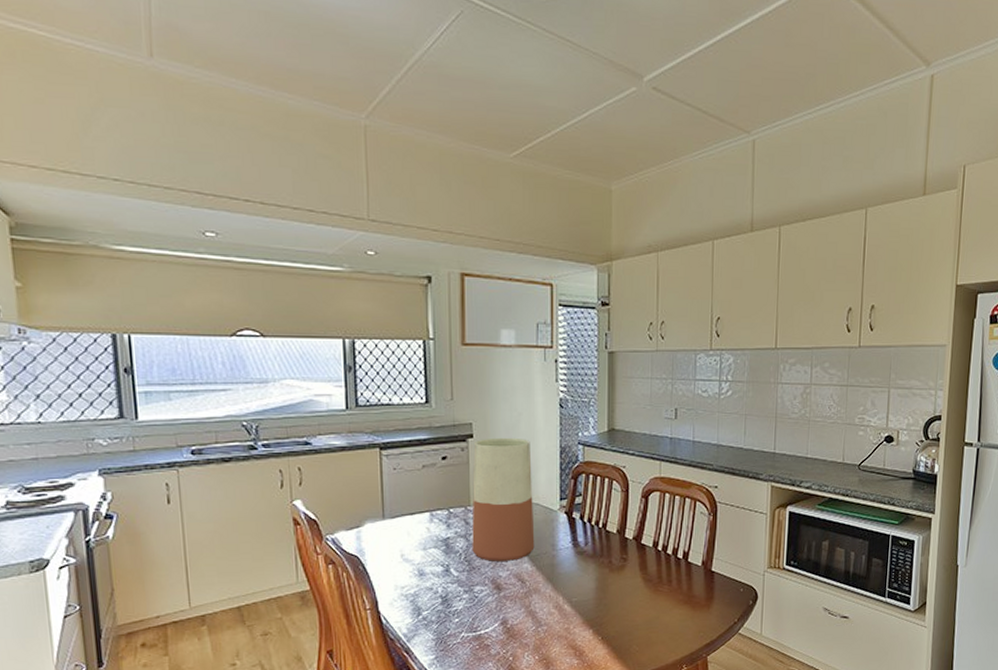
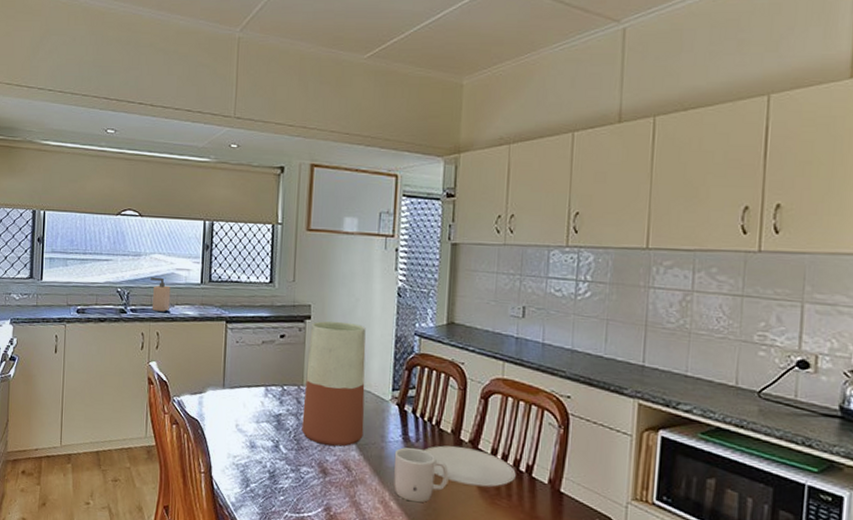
soap dispenser: none [284,406,311,444] -> present [151,277,171,312]
mug: none [565,551,617,602] -> present [393,447,449,503]
plate: none [593,545,675,578] -> present [424,445,516,488]

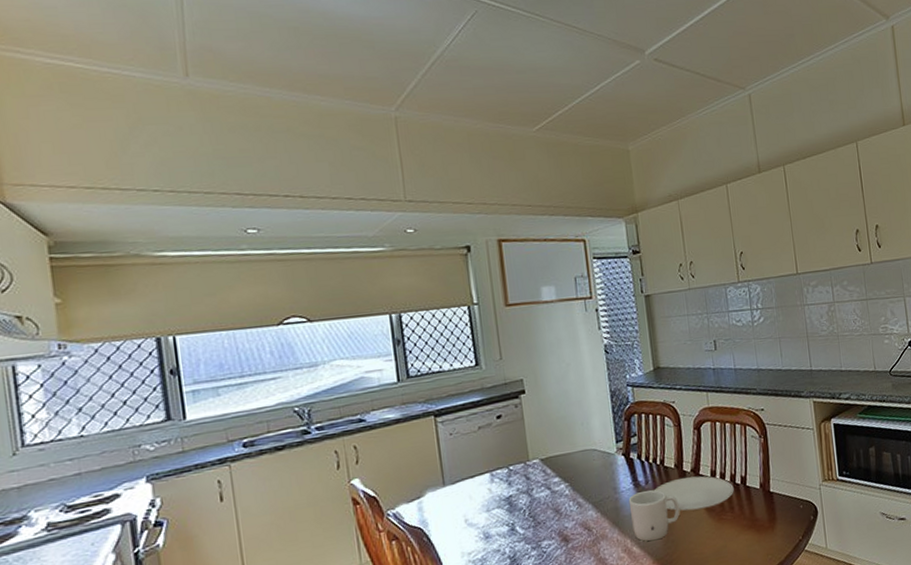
soap dispenser: present [151,277,171,312] -> none [335,384,365,424]
vase: present [302,321,366,447] -> none [526,387,597,514]

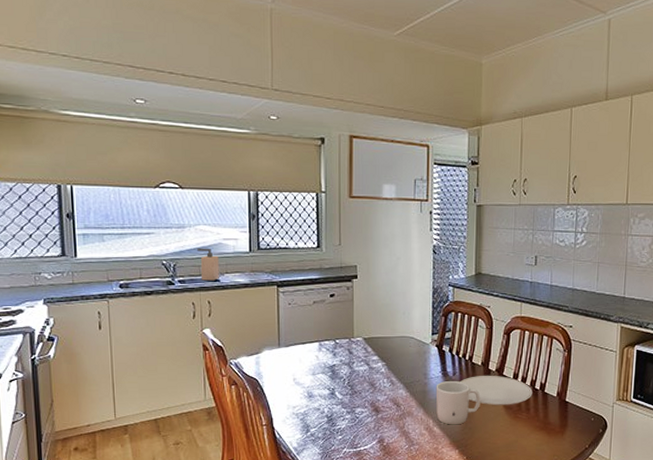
soap dispenser: none [335,384,365,424] -> present [197,248,219,281]

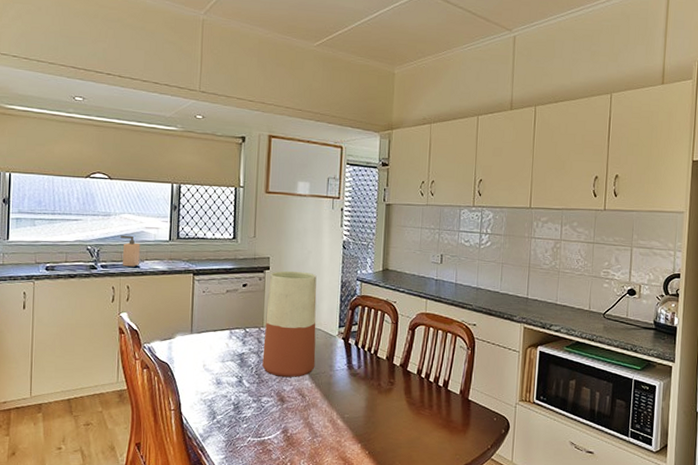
vase: none [354,278,409,387] -> present [262,270,317,377]
mug: present [435,380,481,425] -> none [340,373,385,419]
plate: present [460,376,533,405] -> none [365,370,436,401]

